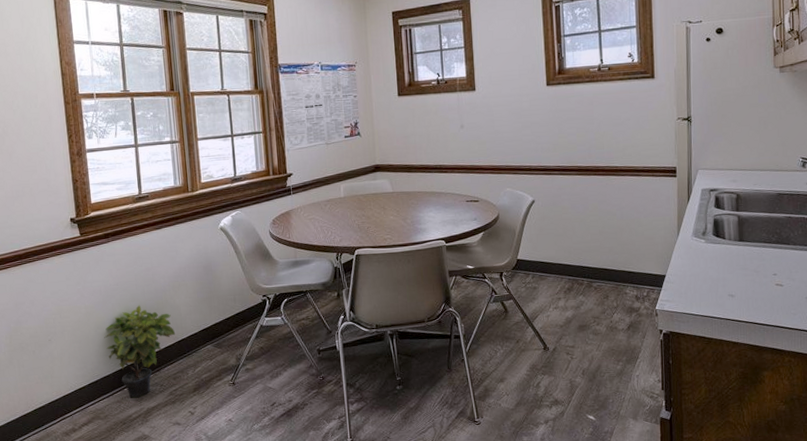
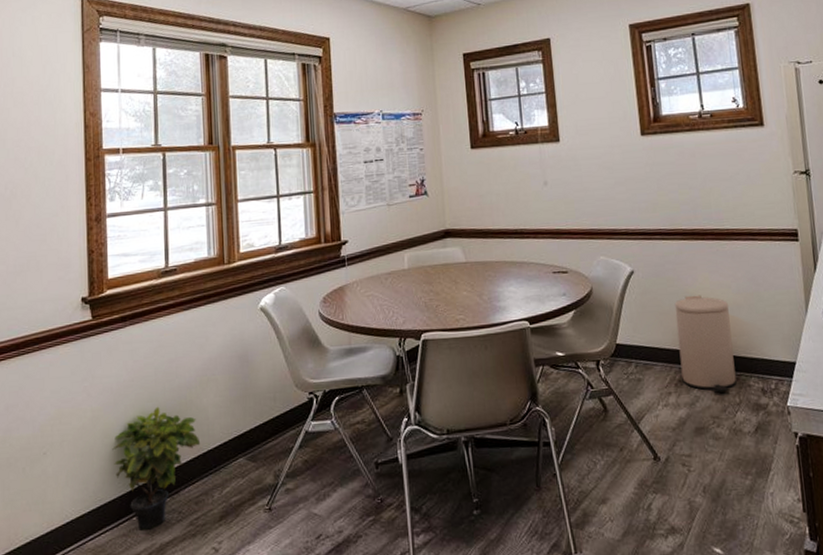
pedal bin: none [567,220,615,298] -> present [674,295,737,393]

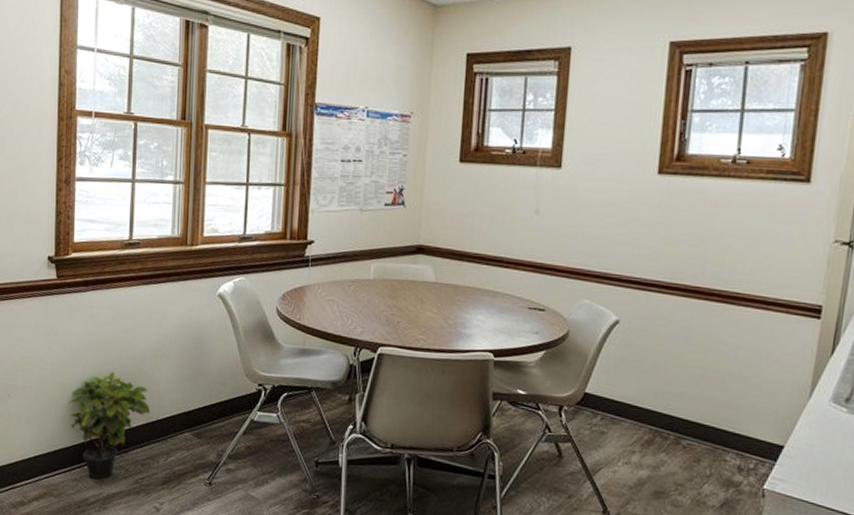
pedal bin: present [674,295,737,393] -> none [650,356,720,462]

